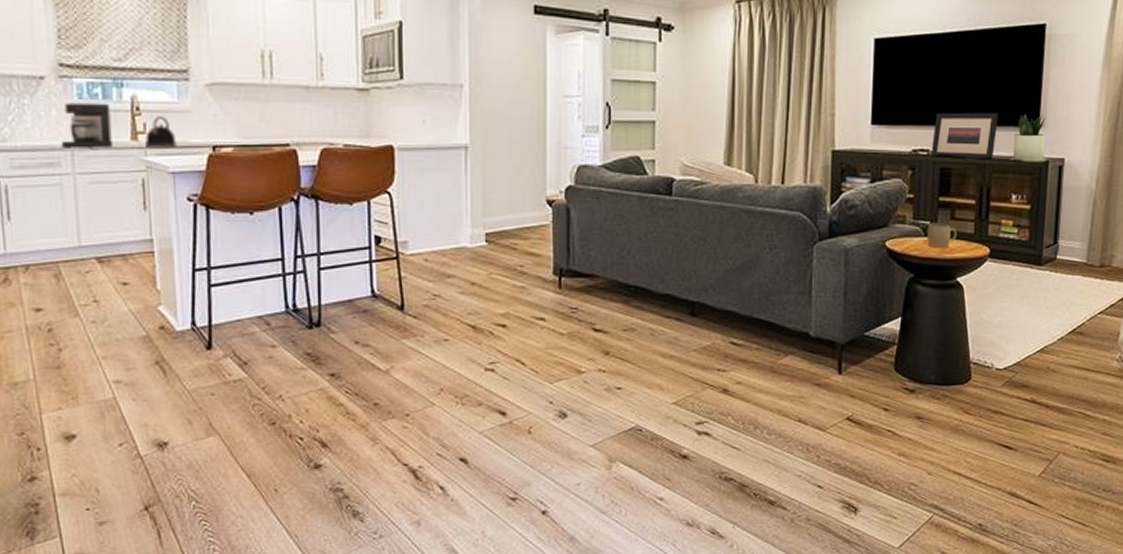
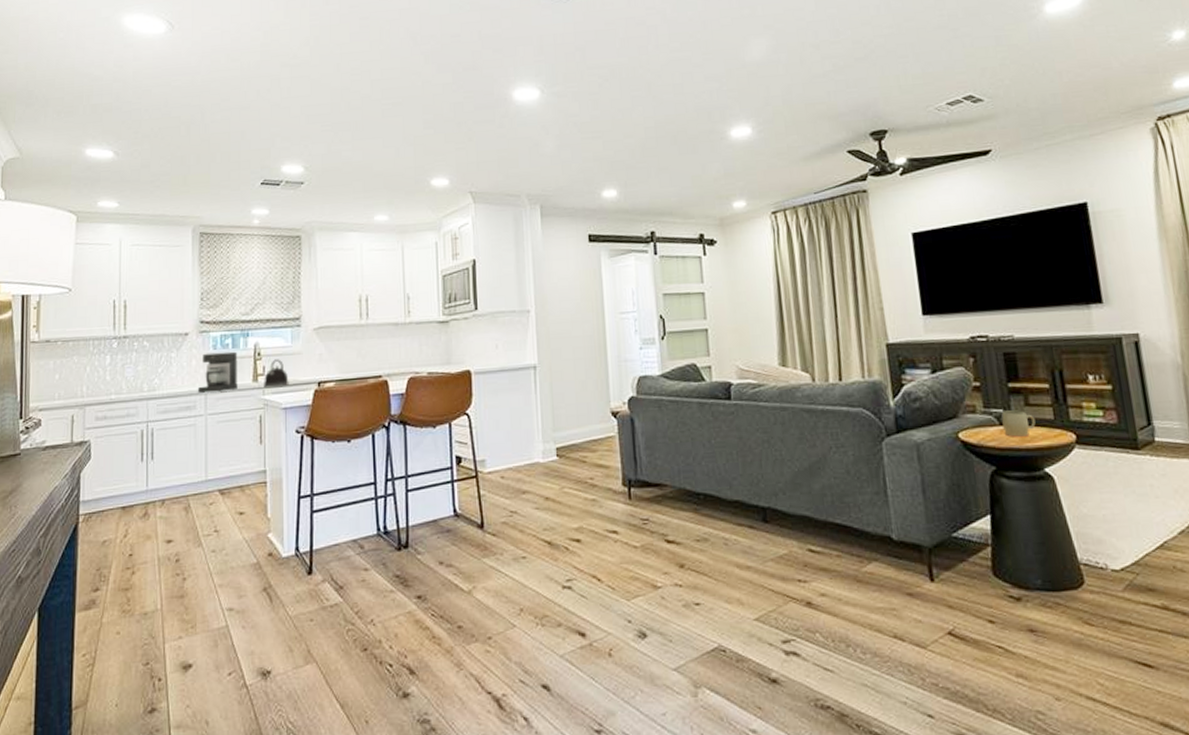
picture frame: present [931,112,999,160] -> none [988,293,1059,344]
planter: present [1010,114,1047,163] -> none [1077,291,1120,343]

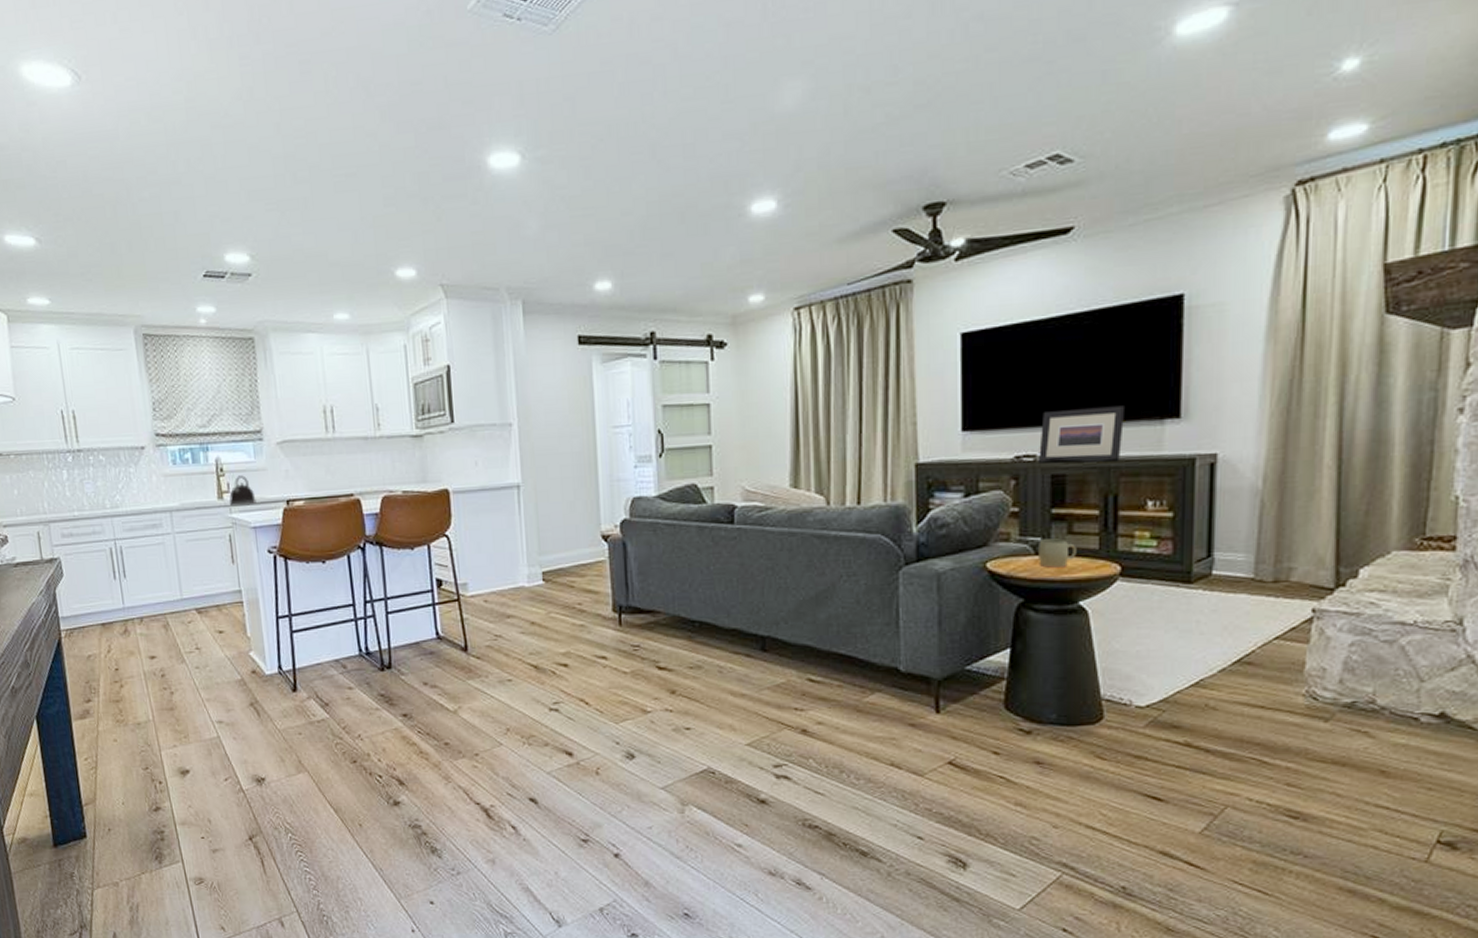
coffee maker: present [197,351,238,393] -> none [161,466,203,510]
picture frame: none [988,293,1059,344] -> present [1039,405,1126,465]

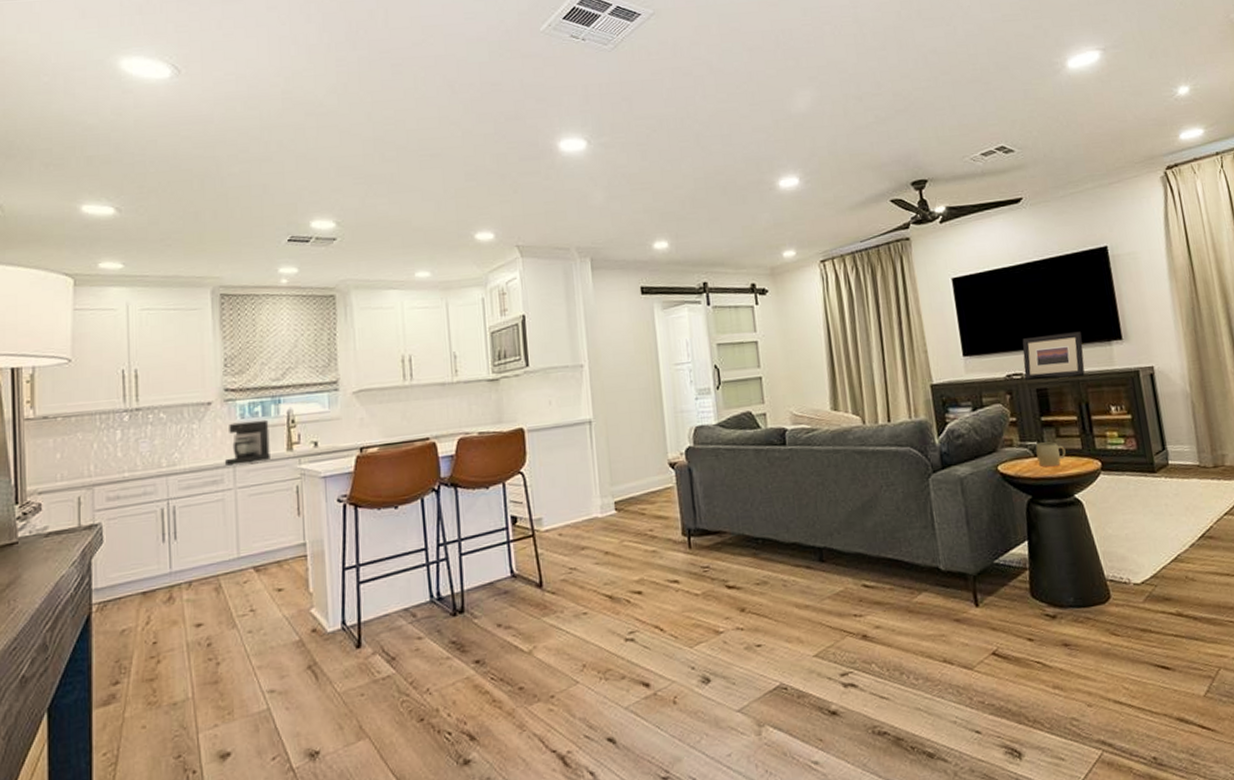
coffee maker: none [161,466,203,510] -> present [224,419,270,466]
kettle: present [229,475,256,507] -> none [299,425,328,457]

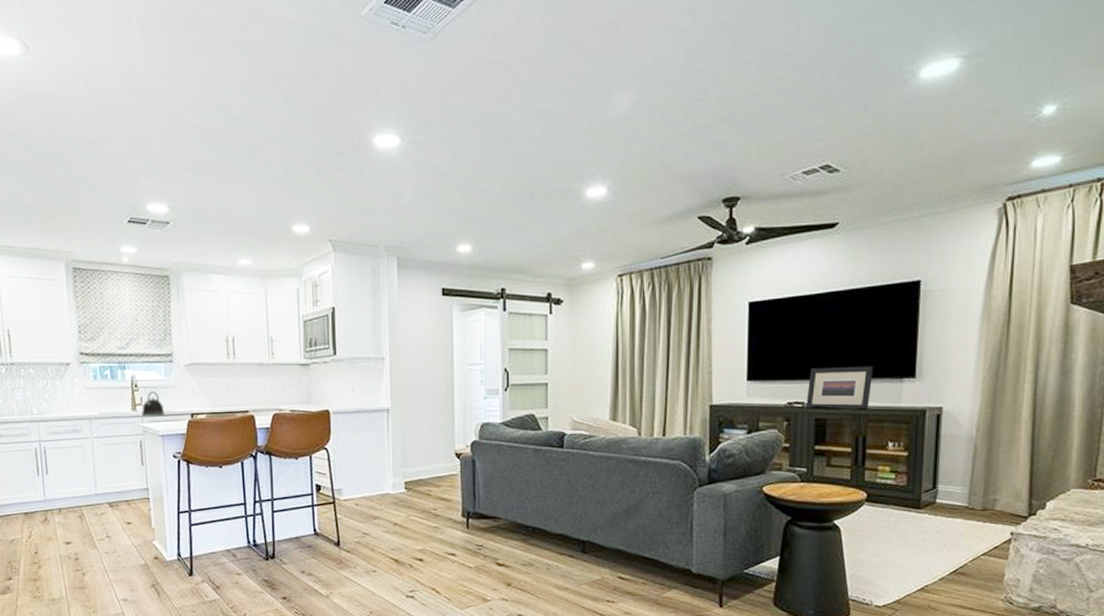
coffee maker: present [224,419,270,466] -> none [82,382,119,418]
kettle: none [299,425,328,457] -> present [142,391,165,417]
mug: present [1036,441,1066,468] -> none [803,470,833,494]

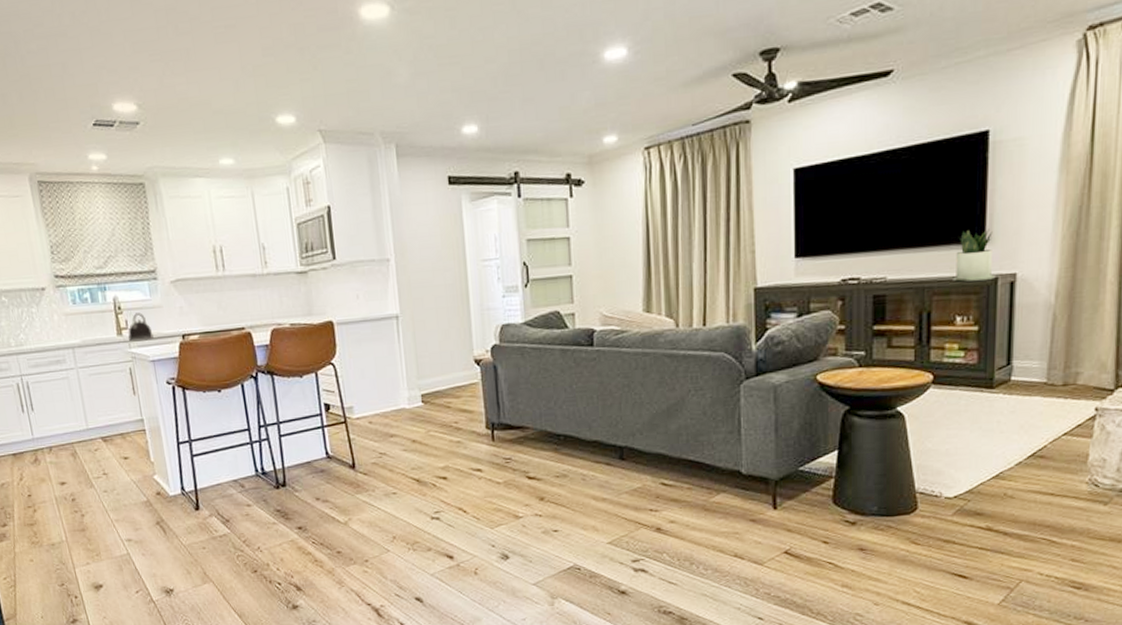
picture frame: present [806,366,874,411] -> none [862,232,938,286]
planter: none [886,366,924,413] -> present [953,229,996,283]

